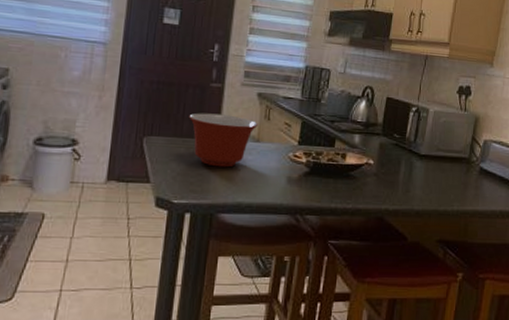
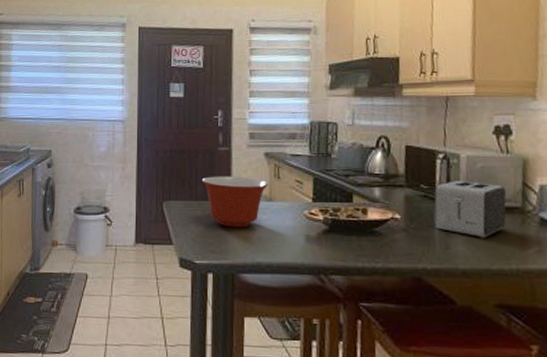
toaster: none [400,132,460,184] -> present [433,181,507,238]

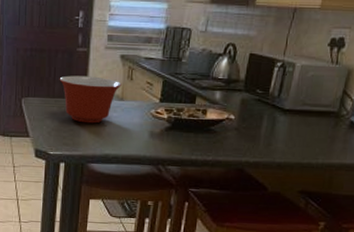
toaster: present [433,181,507,238] -> none [262,87,329,137]

